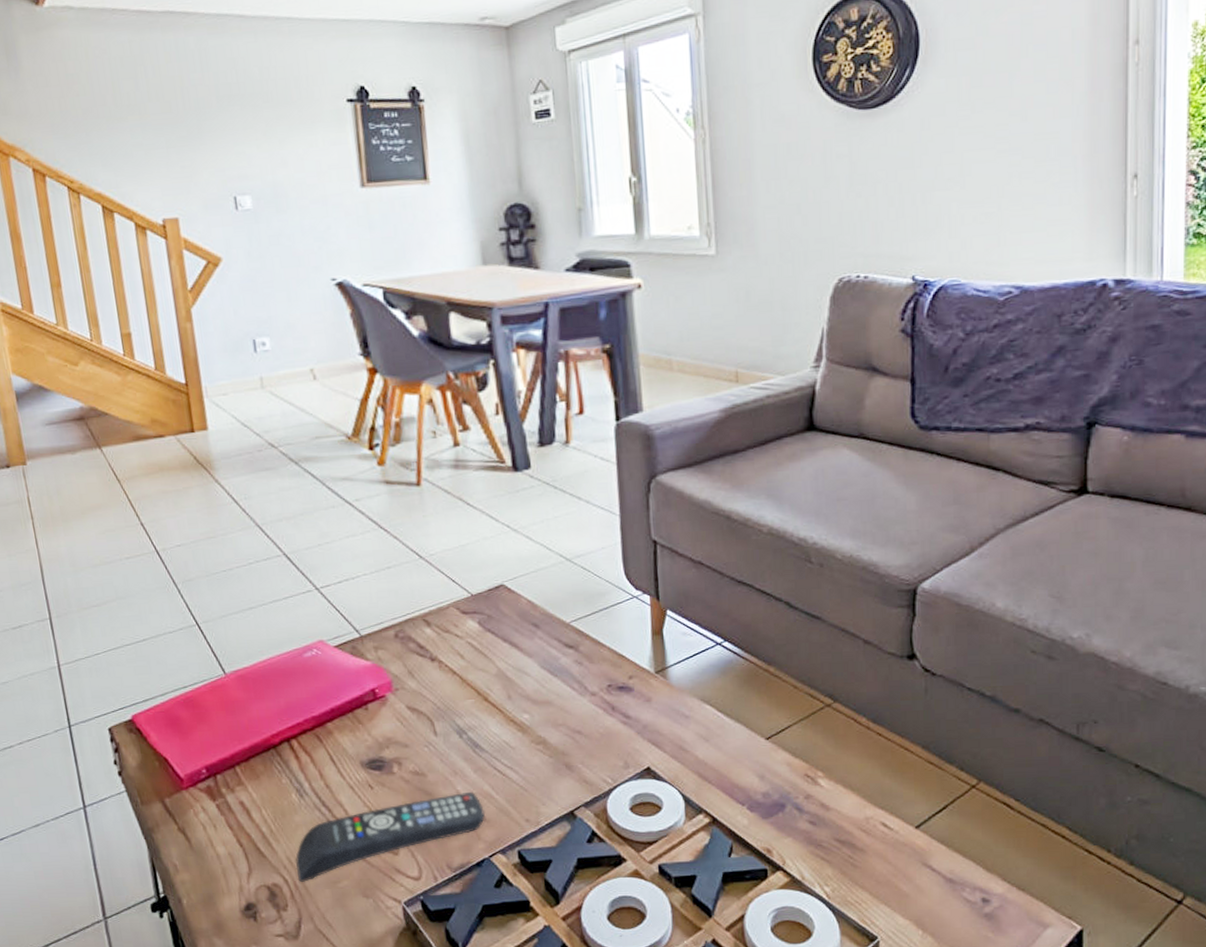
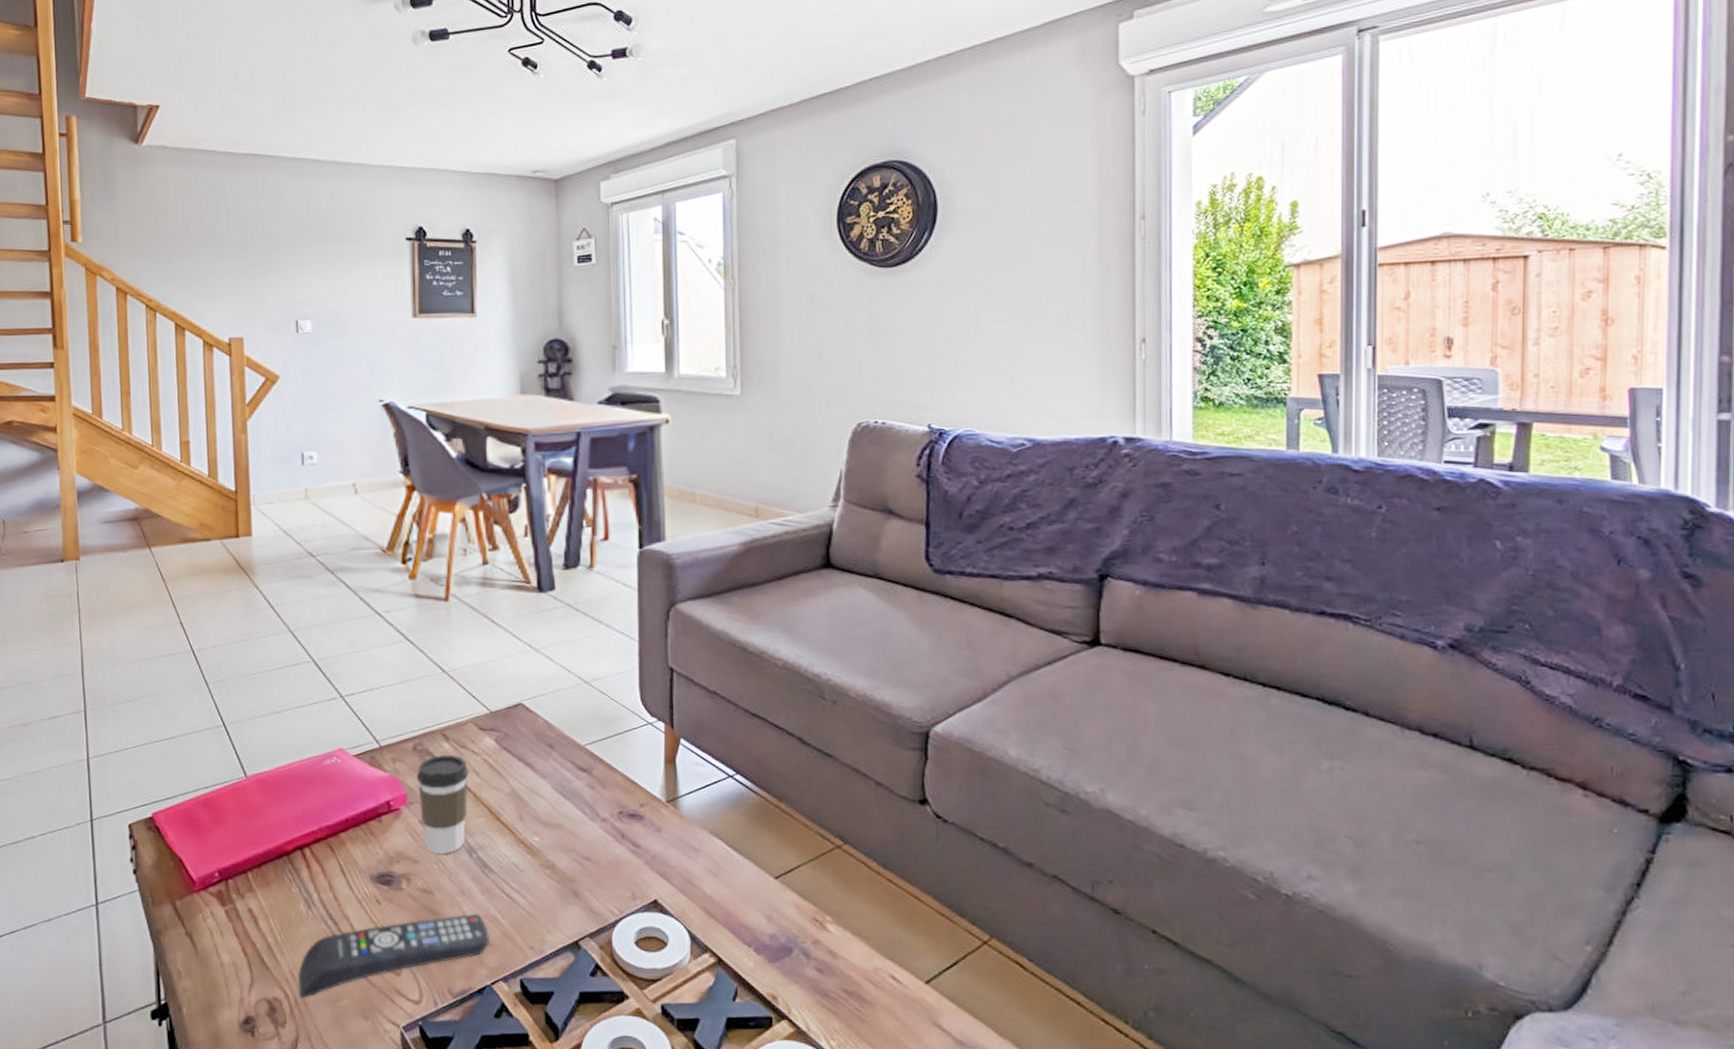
coffee cup: none [400,640,454,737] -> present [416,755,469,854]

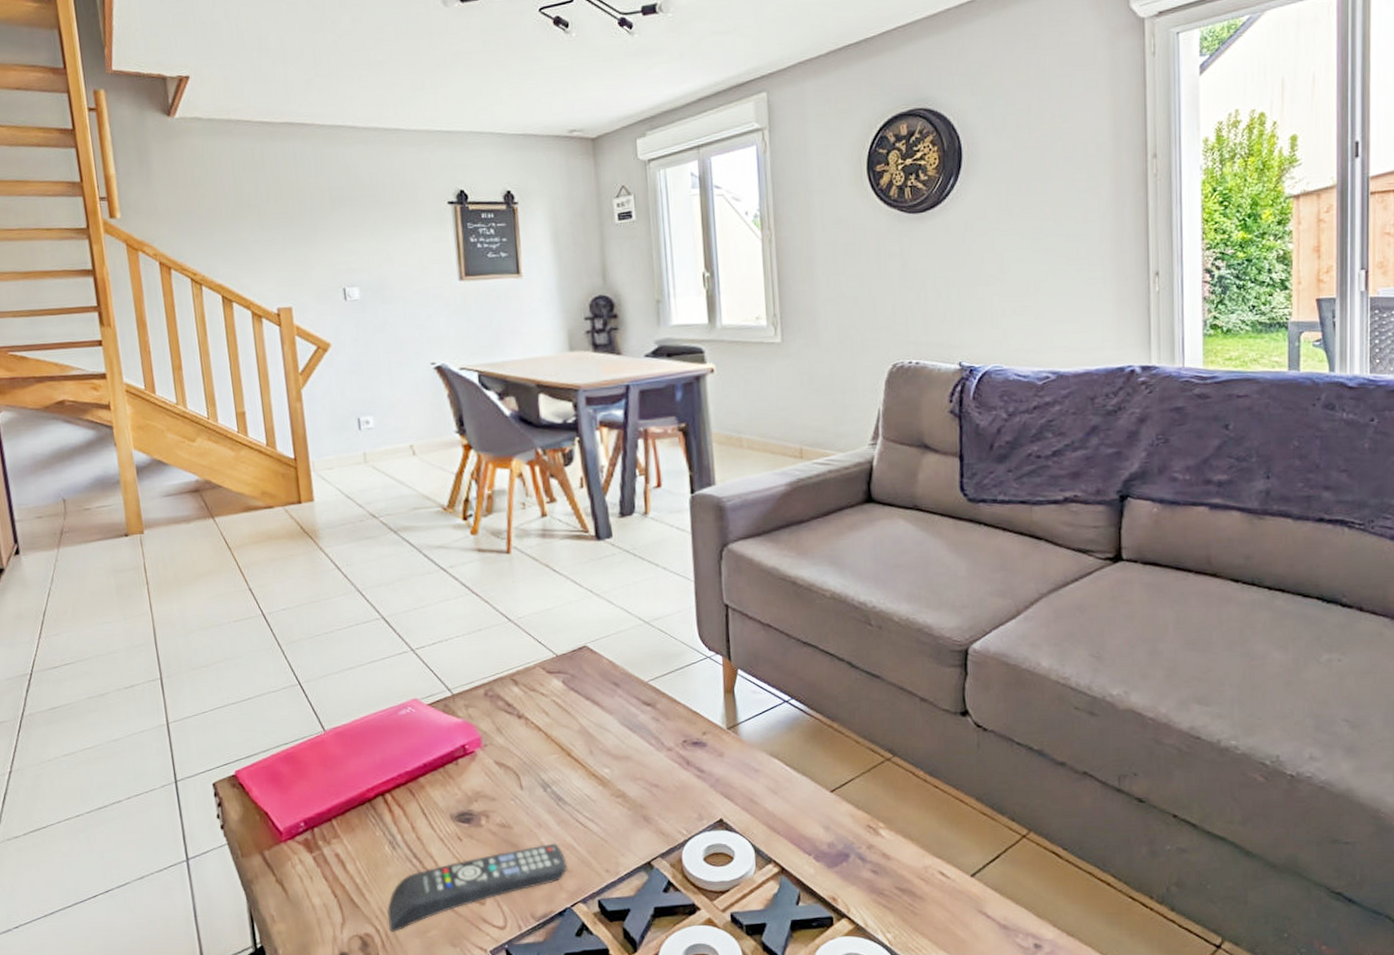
coffee cup: present [416,755,469,854] -> none [489,698,540,791]

